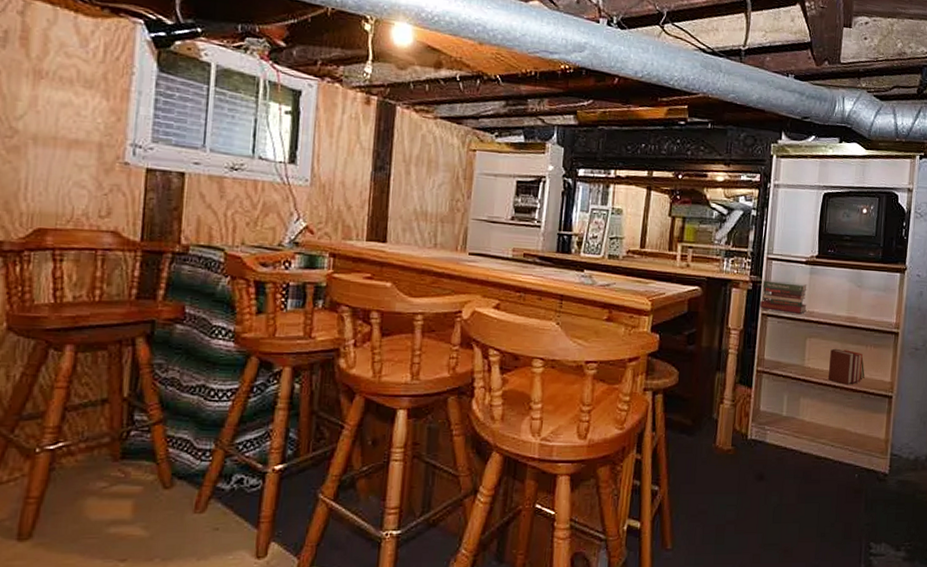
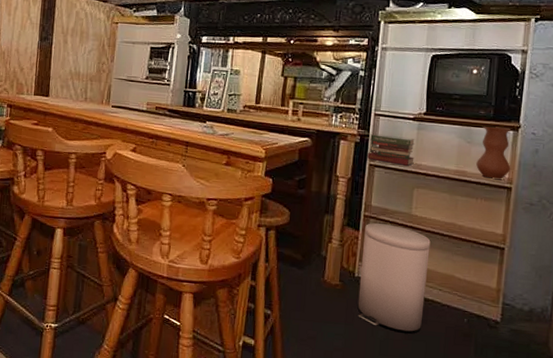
pedal bin: none [750,378,823,496] -> present [357,223,431,334]
books: present [828,348,865,385] -> none [436,199,475,234]
vase: none [866,269,898,324] -> present [476,127,511,179]

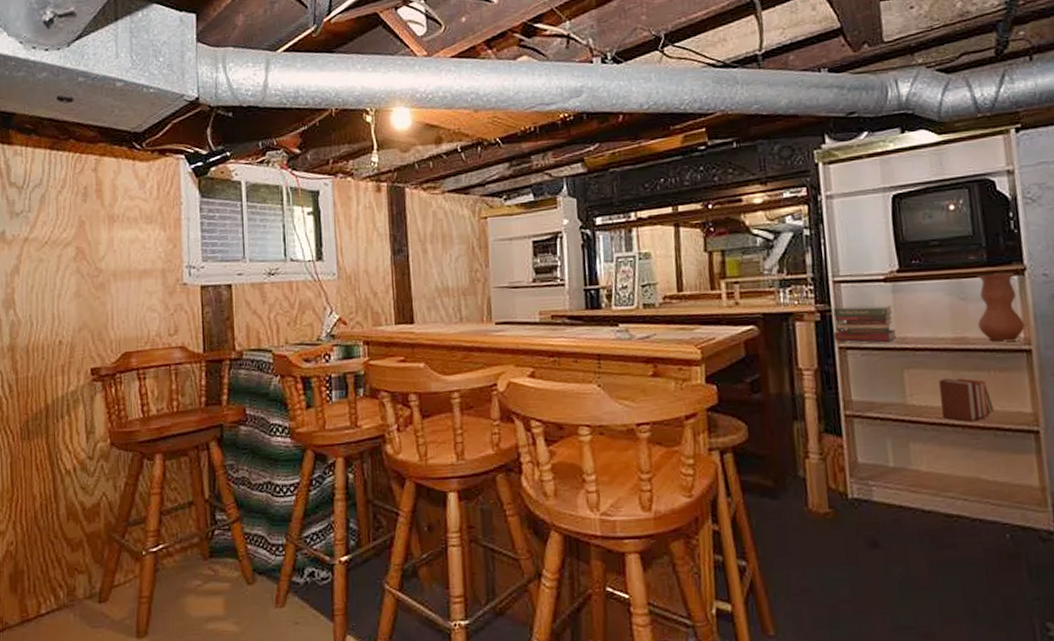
pedal bin: present [357,223,431,334] -> none [849,422,952,566]
books: none [436,199,475,234] -> present [939,378,994,422]

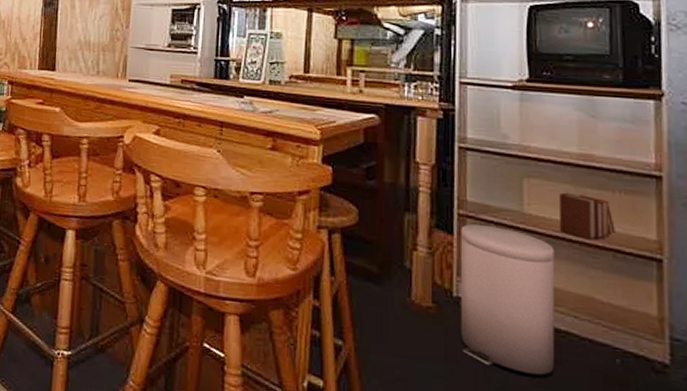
books: present [834,304,897,342] -> none [455,107,520,148]
pedal bin: none [849,422,952,566] -> present [460,224,556,379]
vase: present [977,272,1025,342] -> none [607,95,658,165]

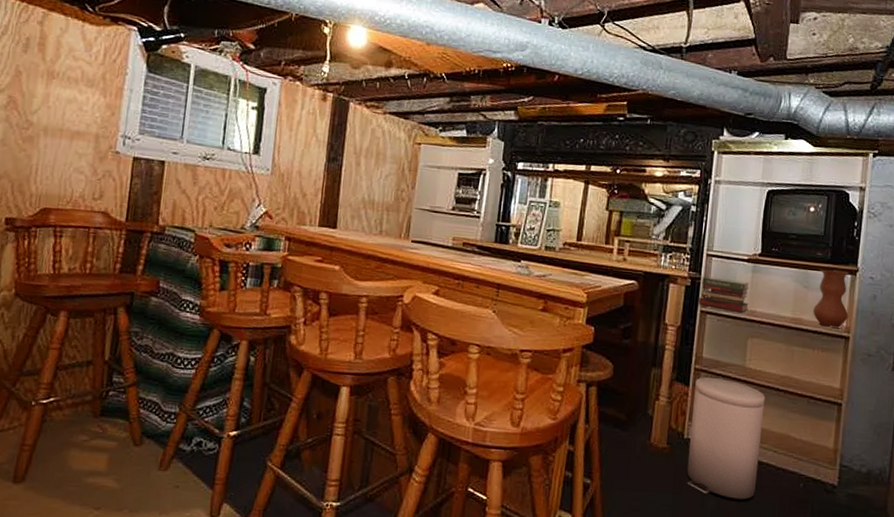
books: none [455,107,520,148] -> present [699,276,749,312]
books: present [559,192,615,240] -> none [771,350,812,389]
vase: none [607,95,658,165] -> present [813,270,849,328]

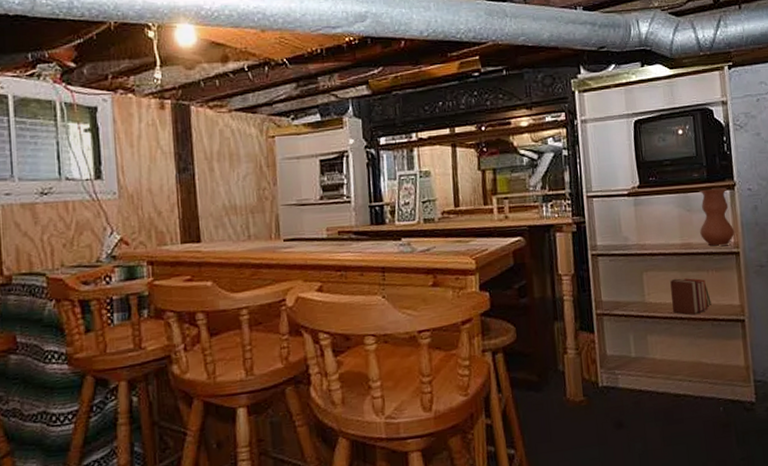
pedal bin: present [686,377,765,502] -> none [600,318,680,441]
books: present [699,276,749,312] -> none [587,216,638,249]
books: none [771,350,812,389] -> present [670,278,711,315]

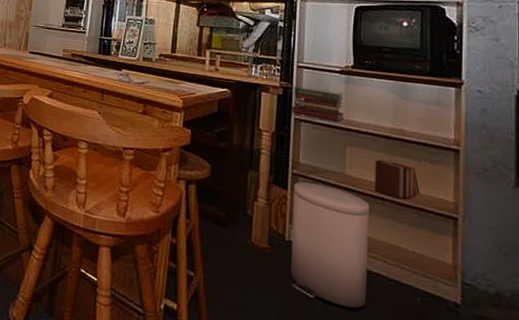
books: none [587,216,638,249] -> present [292,86,344,121]
pedal bin: none [600,318,680,441] -> present [290,182,370,311]
vase: present [699,187,735,246] -> none [416,82,456,140]

